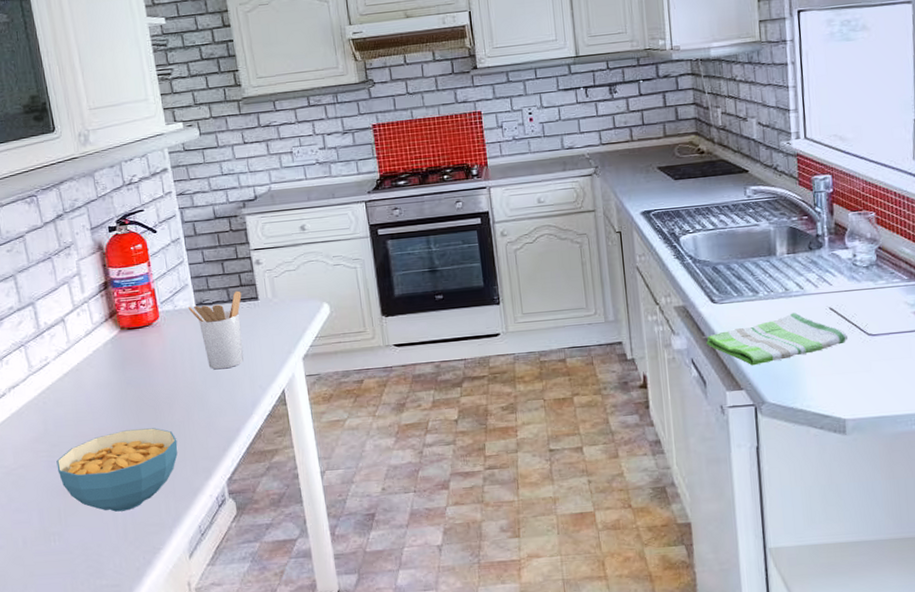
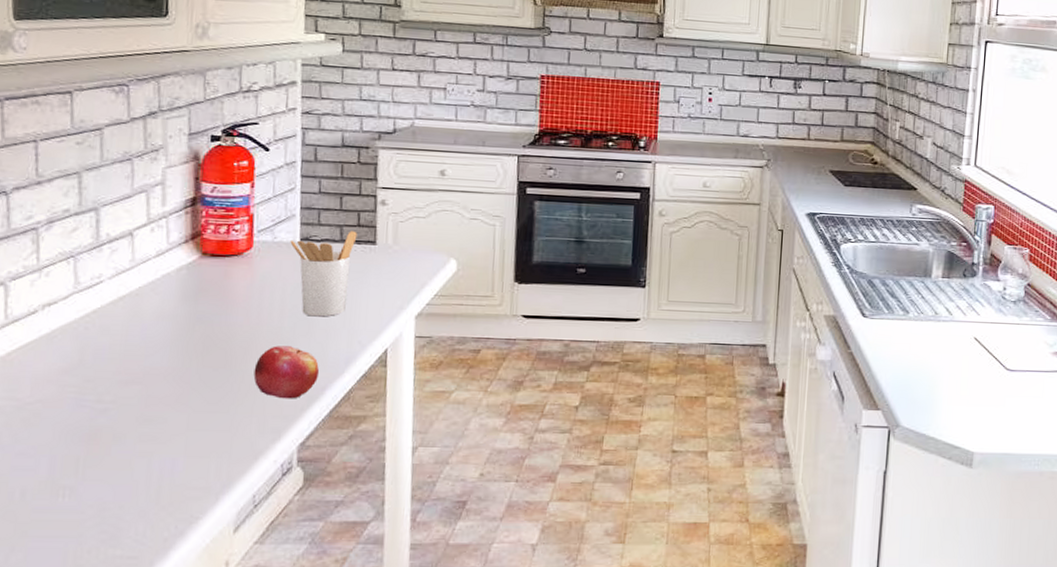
cereal bowl: present [56,428,178,512] -> none [86,373,246,469]
fruit: none [179,397,233,443] -> present [253,346,320,399]
dish towel: present [706,312,847,366] -> none [851,337,987,387]

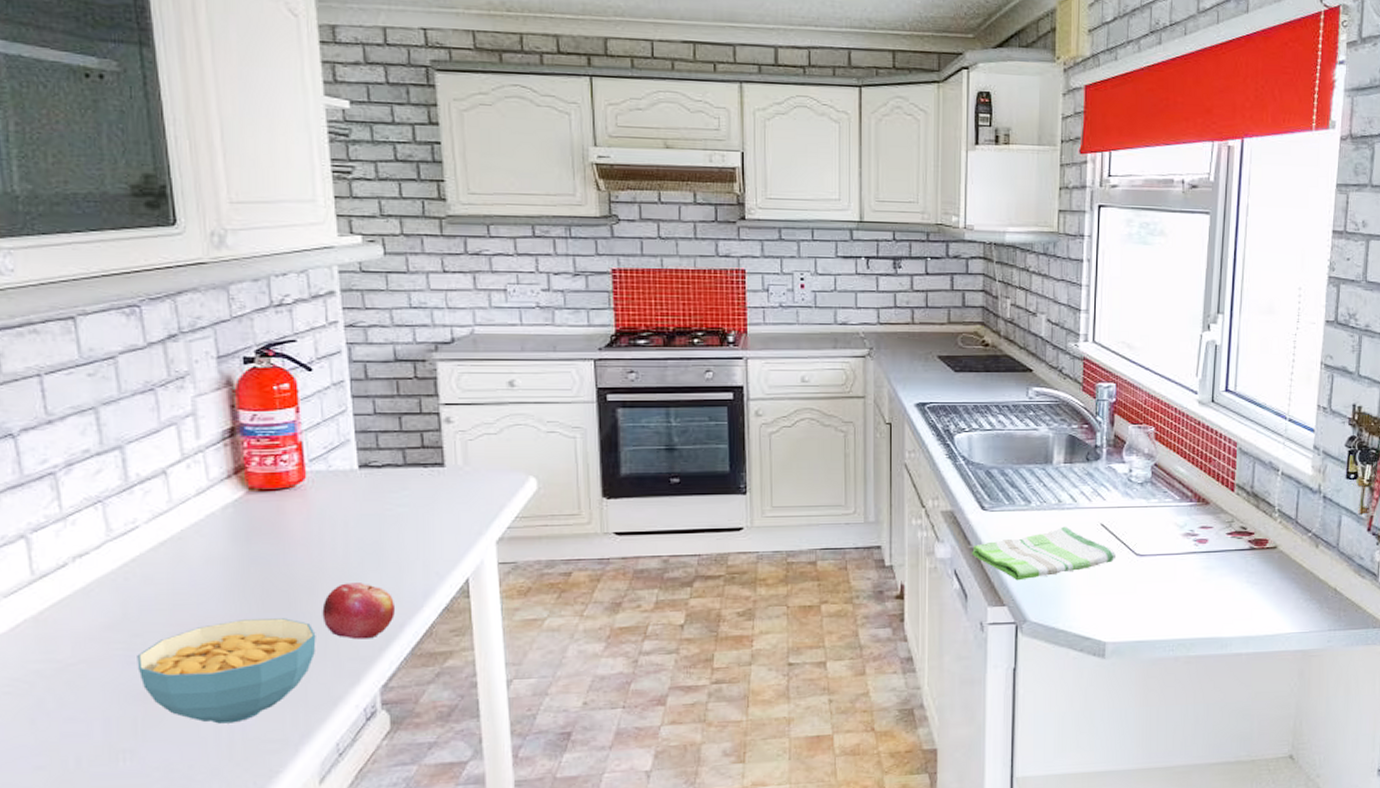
cereal bowl: none [86,373,246,469] -> present [137,618,316,724]
utensil holder: present [290,230,357,317] -> none [347,453,422,549]
dish towel: none [851,337,987,387] -> present [972,526,1116,581]

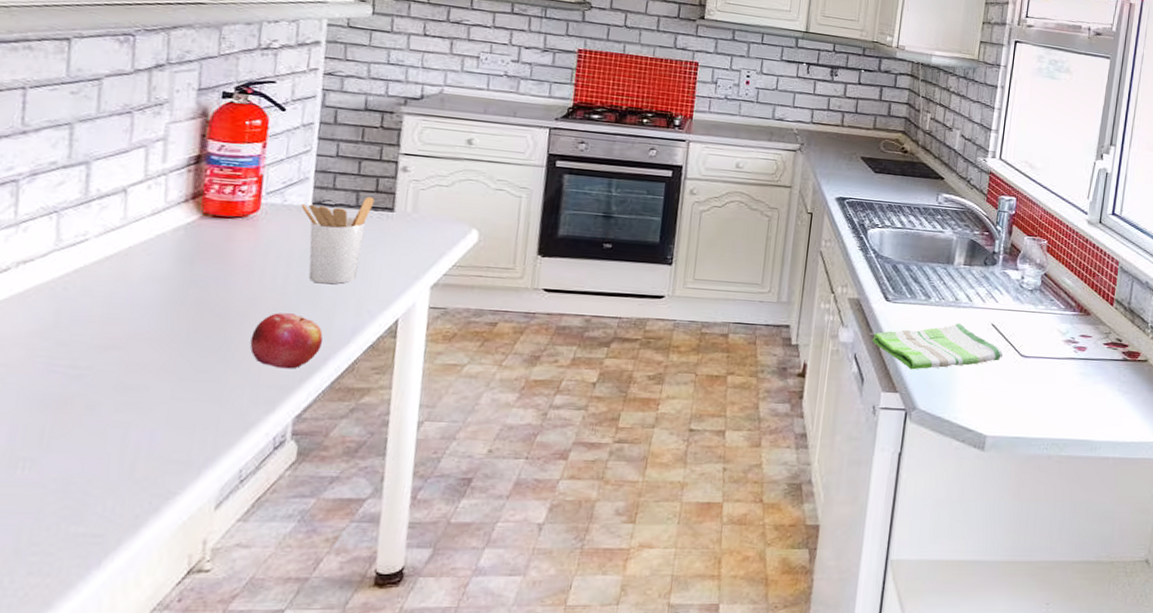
cereal bowl: present [137,618,316,724] -> none [57,338,241,440]
utensil holder: none [347,453,422,549] -> present [301,196,375,285]

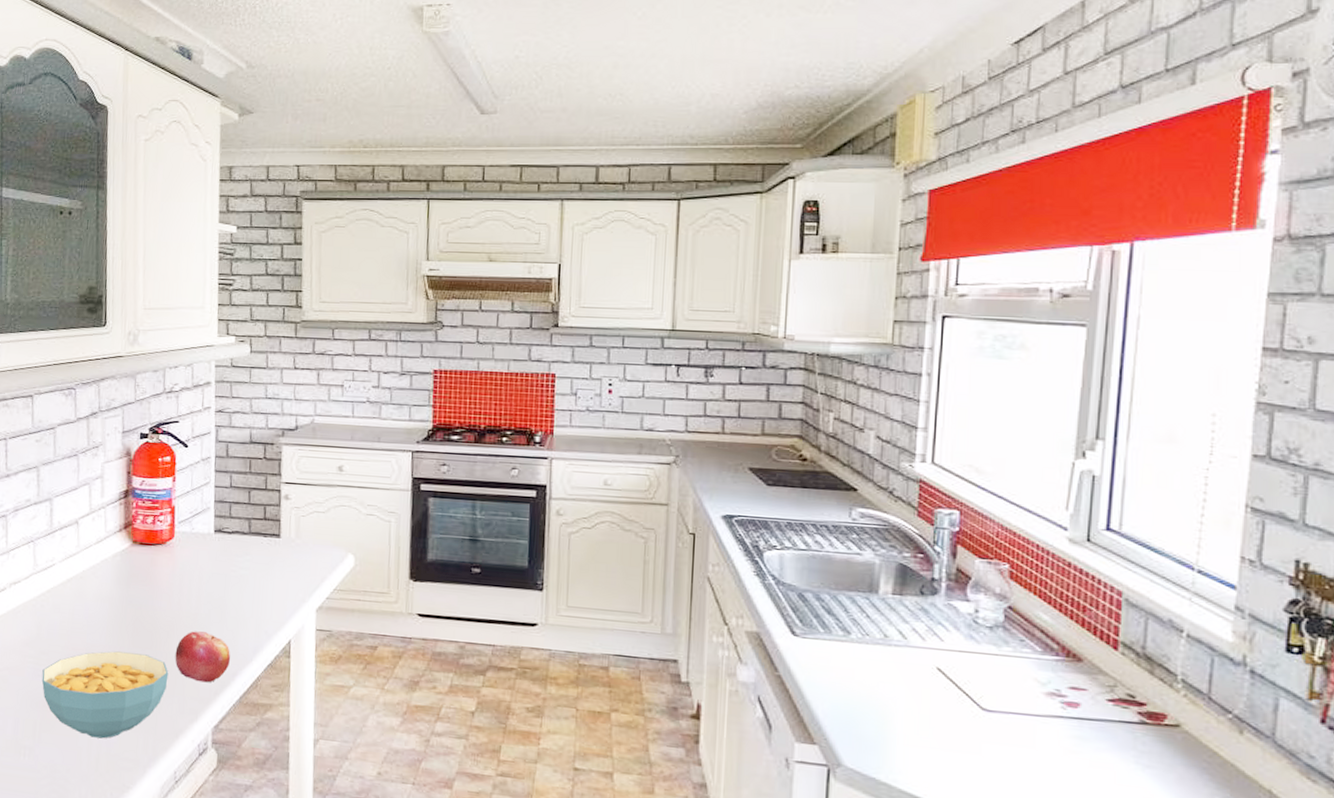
cereal bowl: none [57,338,241,440] -> present [41,651,169,739]
utensil holder: present [301,196,375,285] -> none [205,523,264,606]
dish towel: present [872,323,1003,370] -> none [779,665,955,719]

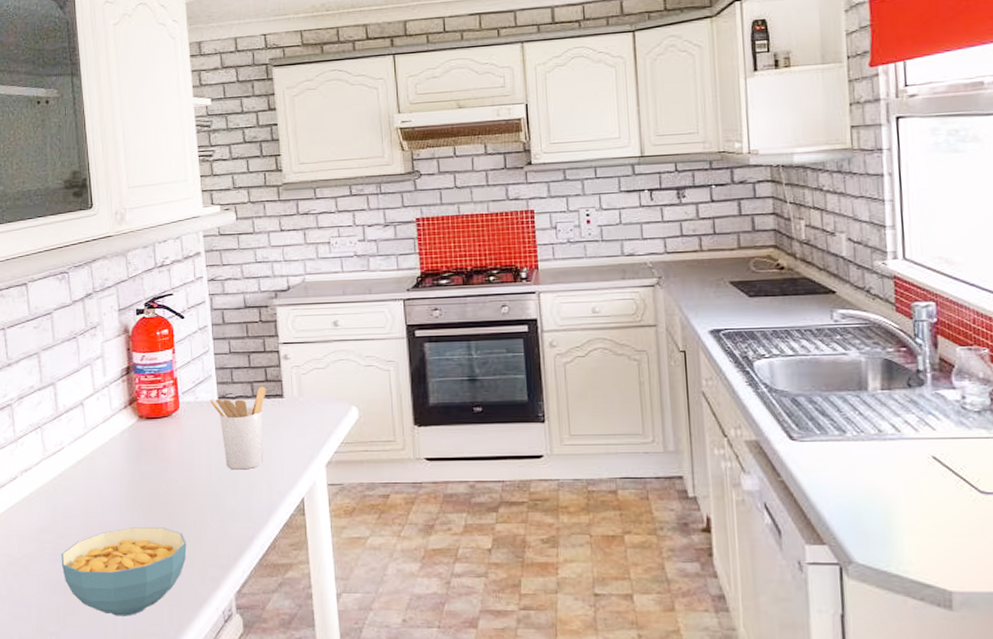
fruit: present [175,631,231,683] -> none [191,499,247,549]
utensil holder: none [205,523,264,606] -> present [210,386,266,470]

